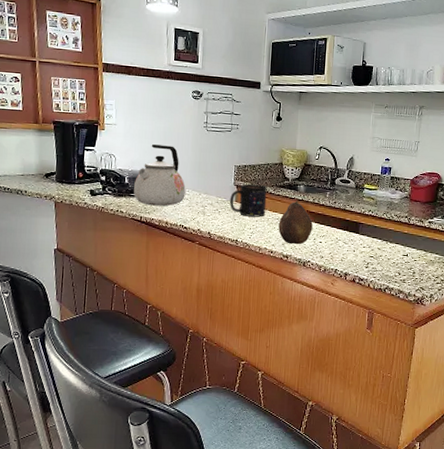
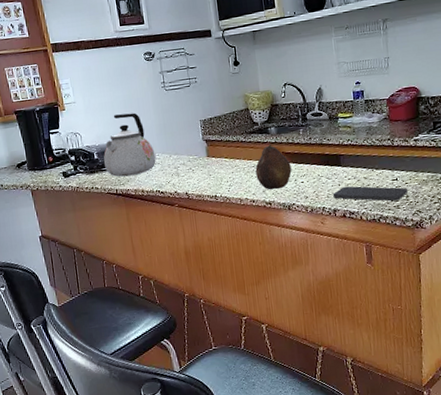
mug: present [230,183,267,217] -> none [201,134,241,170]
smartphone: none [346,253,415,275] -> present [333,186,408,201]

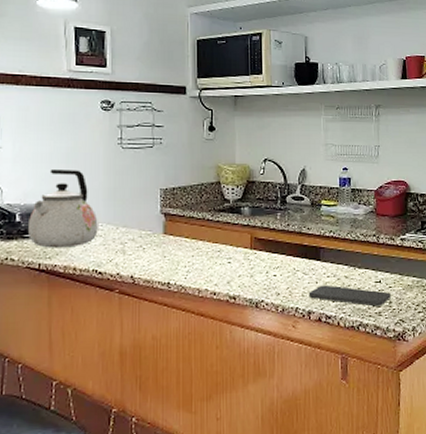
fruit: present [255,144,292,190] -> none [221,226,263,282]

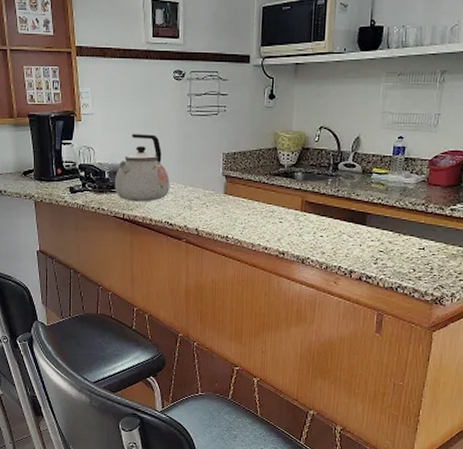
smartphone: present [308,285,391,307] -> none [351,248,433,272]

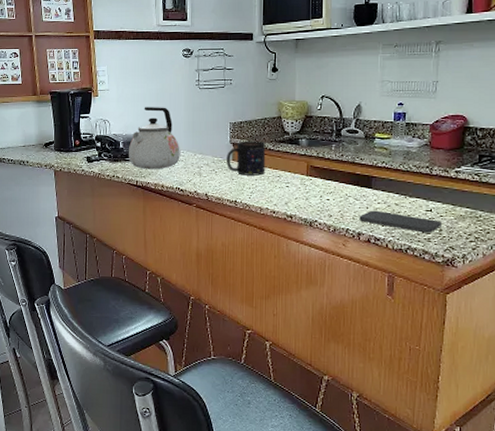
mug: none [218,173,260,210] -> present [226,140,266,176]
smartphone: none [351,248,433,272] -> present [359,210,441,233]

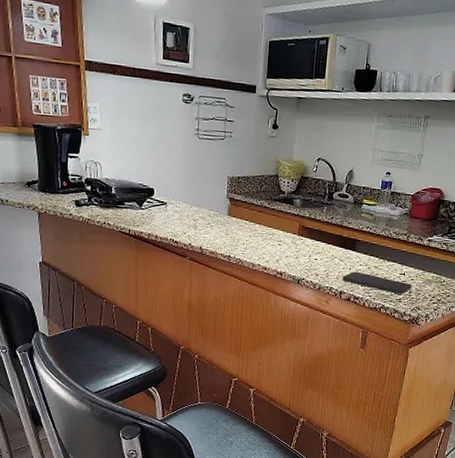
kettle: present [129,107,180,169] -> none [121,152,176,219]
mug: present [226,140,266,176] -> none [222,196,262,232]

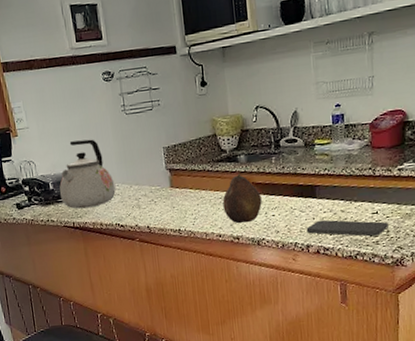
kettle: none [121,152,176,219] -> present [59,139,116,209]
fruit: none [272,215,309,262] -> present [222,173,262,224]

